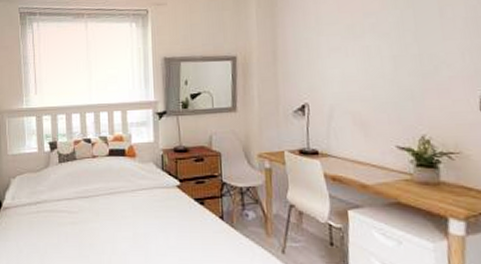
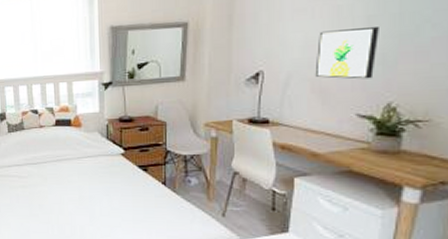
wall art: none [353,65,406,113] -> present [314,26,379,79]

